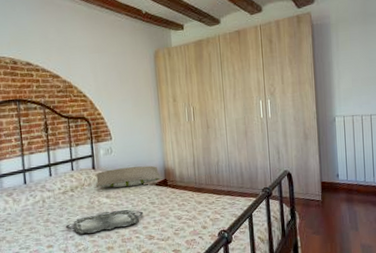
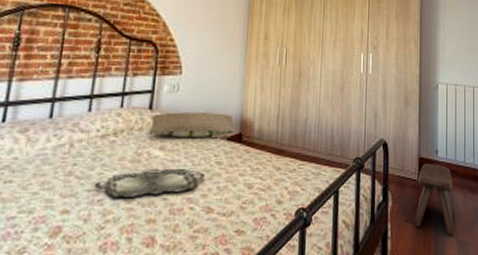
stool: none [321,185,357,242] -> present [414,163,453,236]

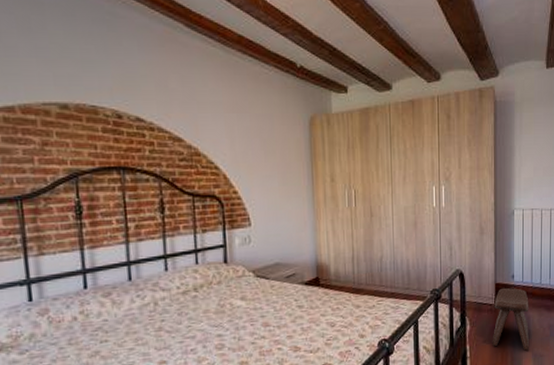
serving tray: present [94,169,206,197] -> none [184,315,289,346]
pillow: present [149,112,239,138] -> none [228,260,315,287]

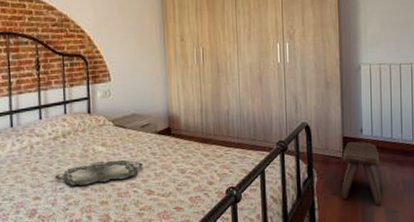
serving tray: none [184,315,289,346] -> present [54,160,143,186]

